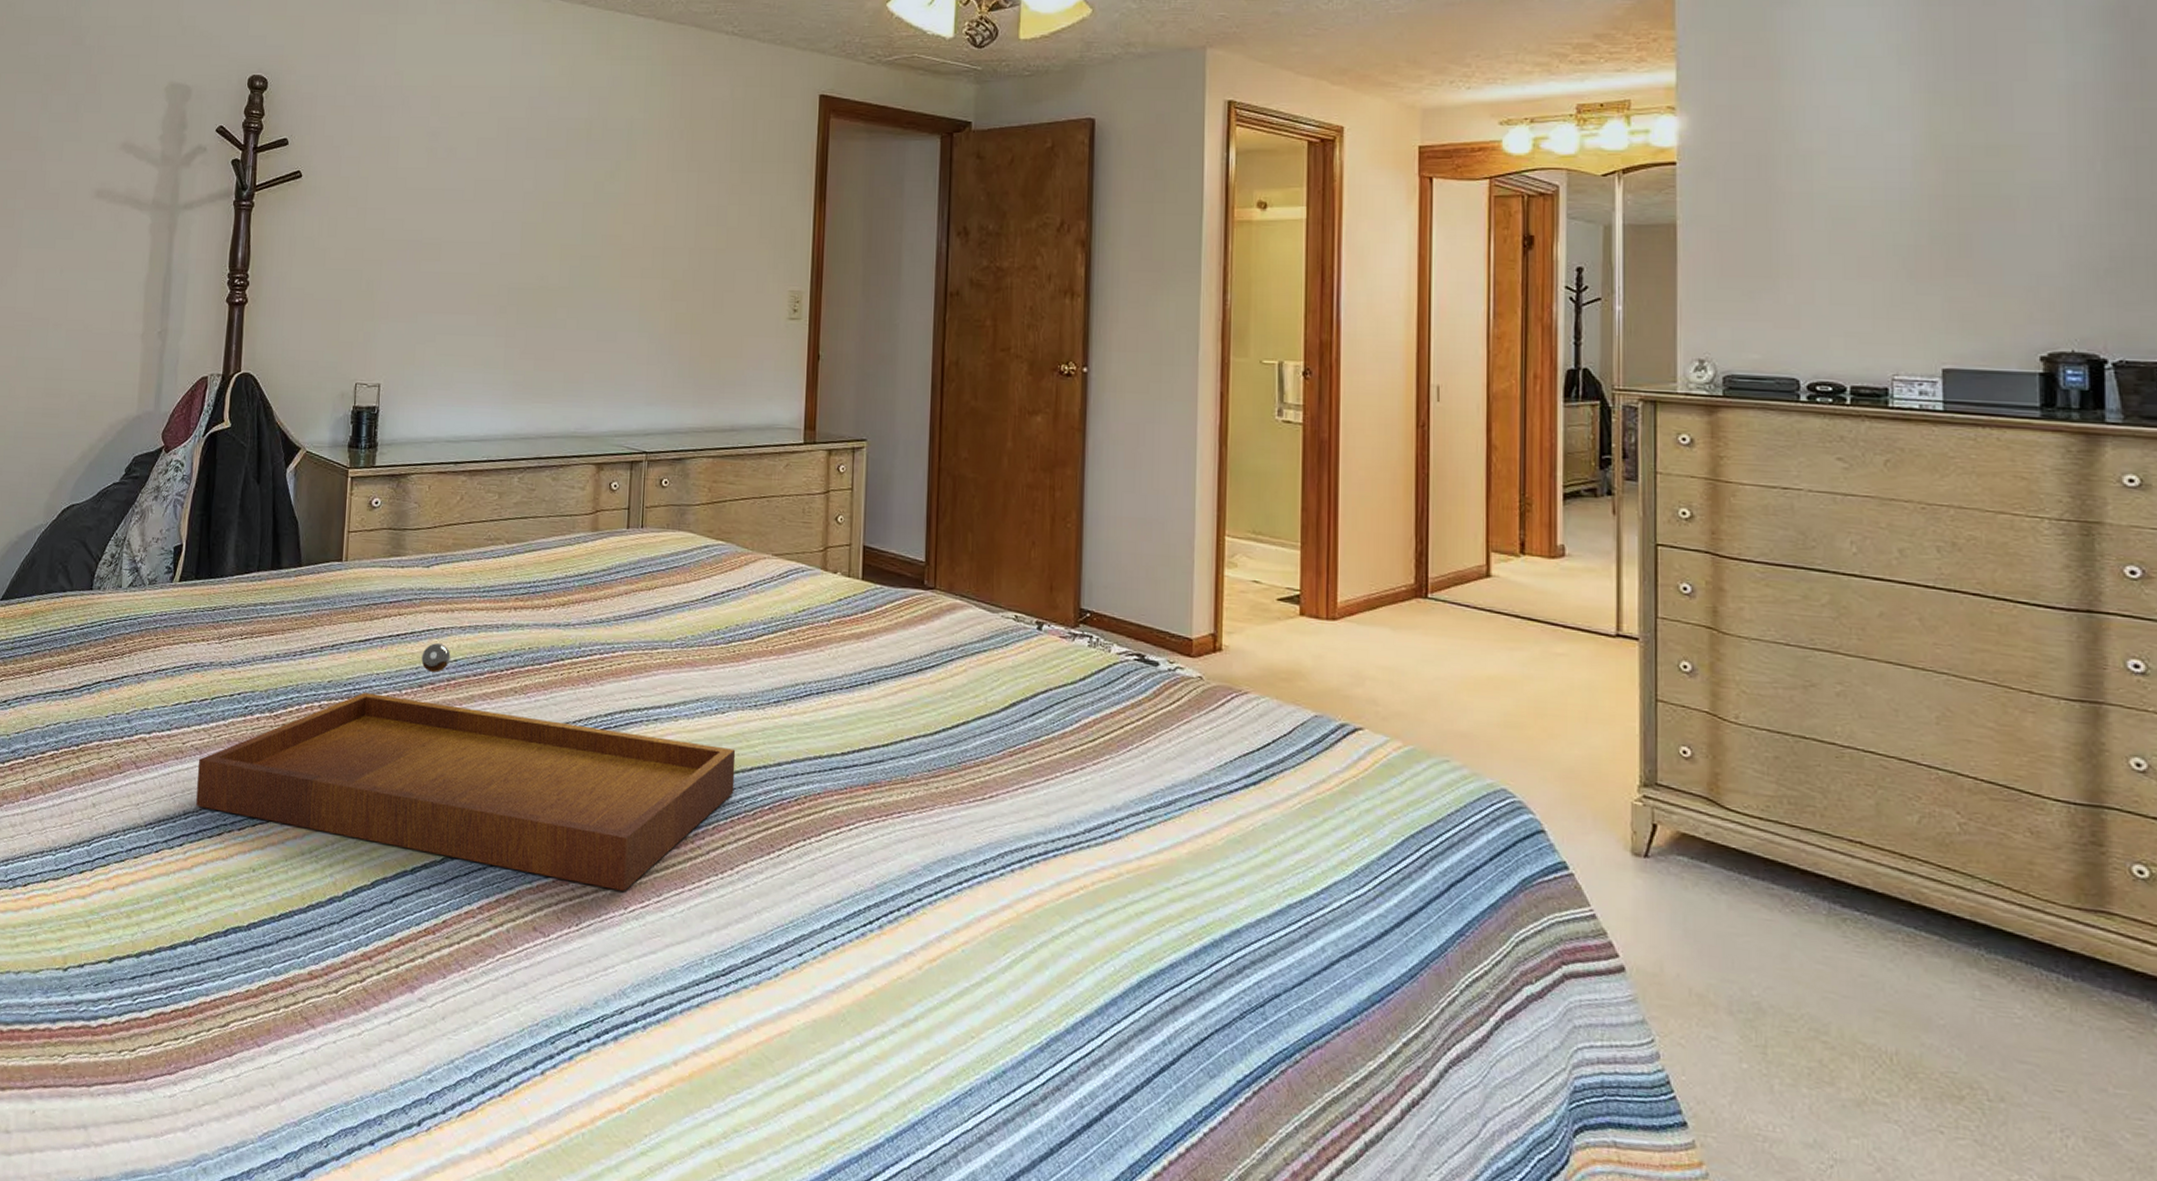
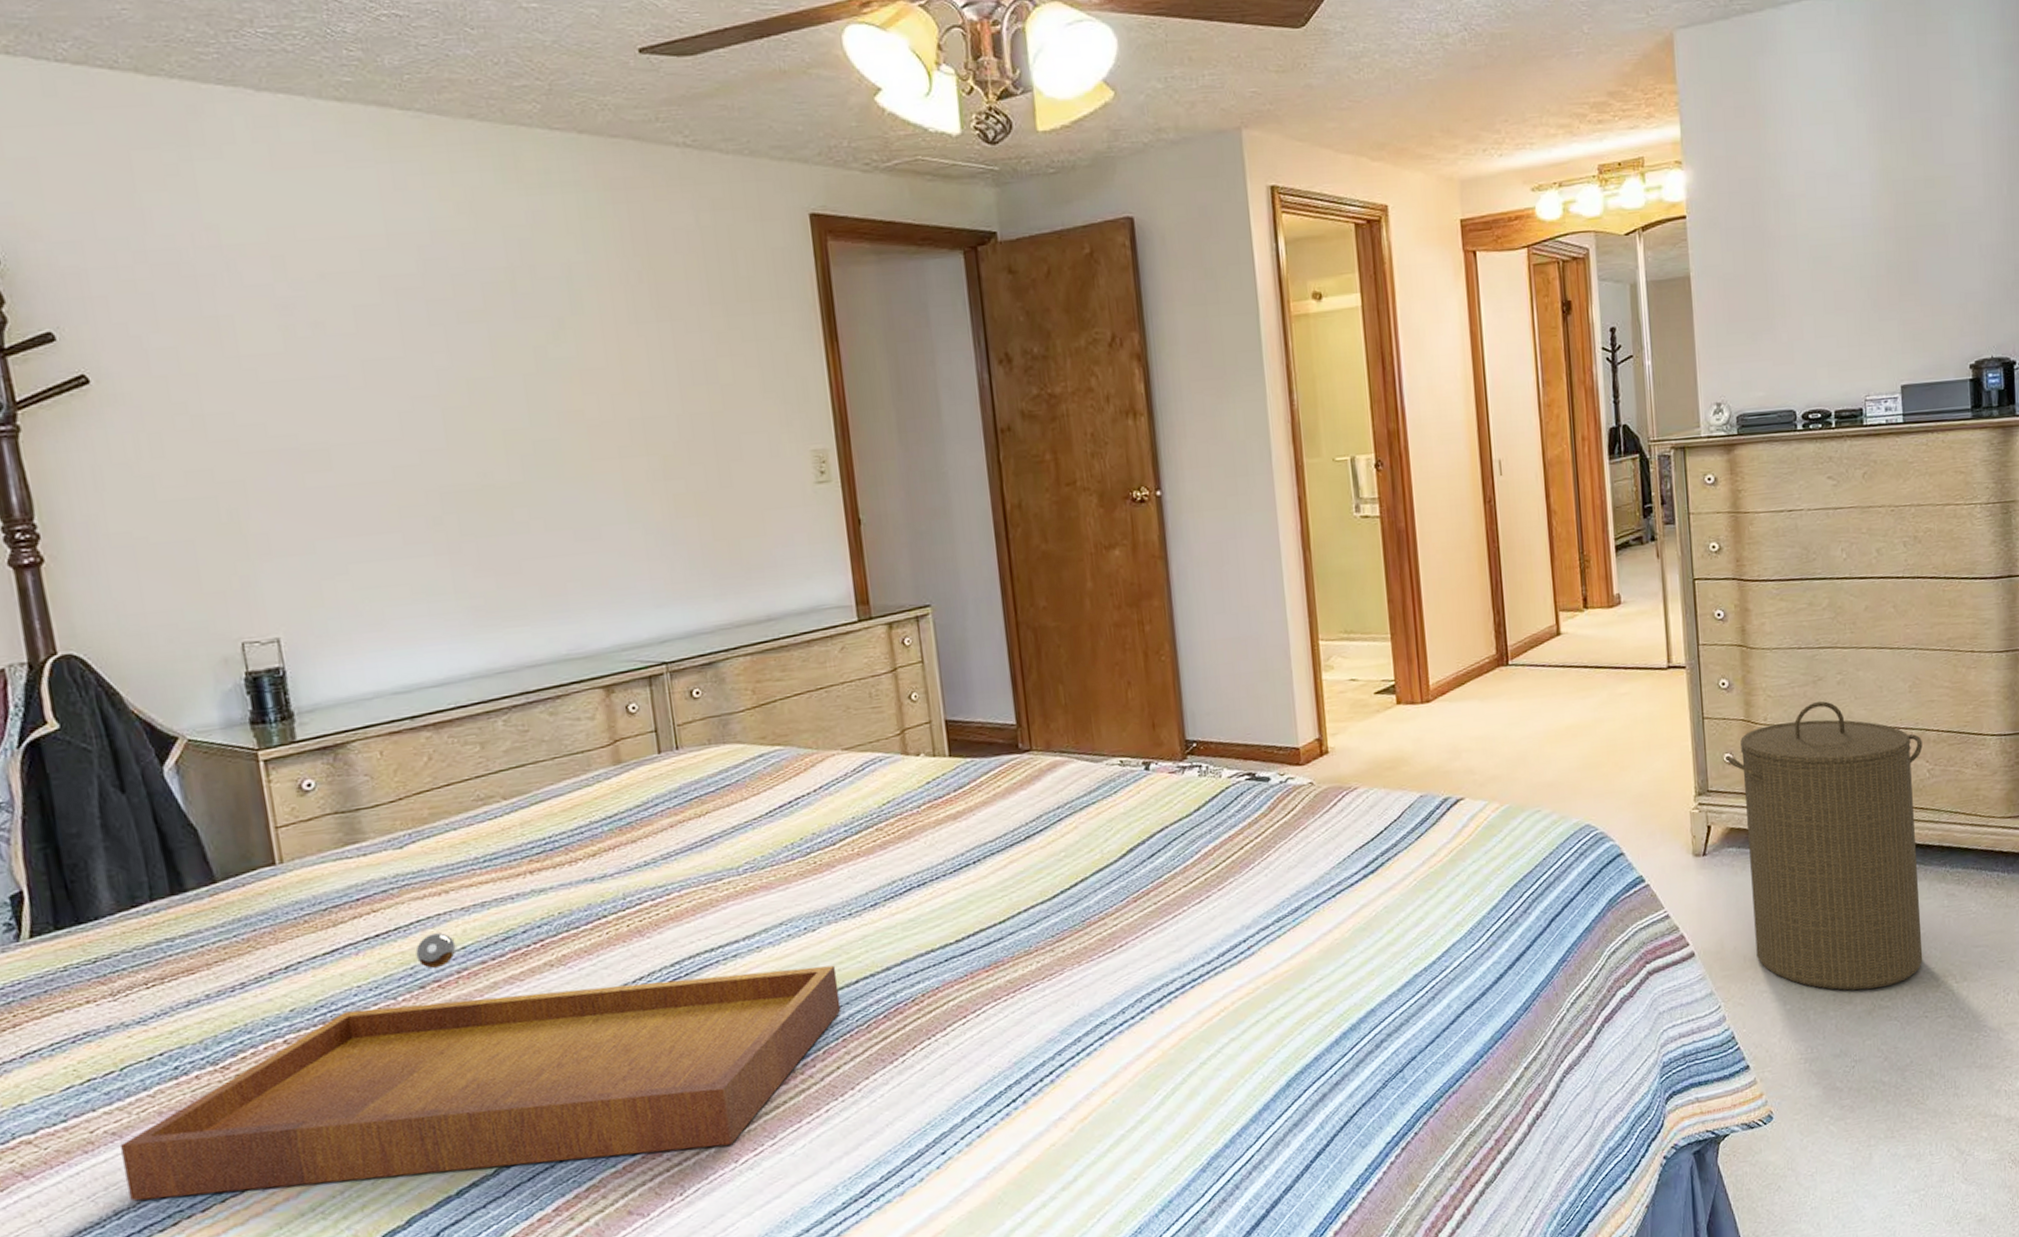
laundry hamper: none [1682,711,1952,1079] -> present [1725,701,1923,990]

